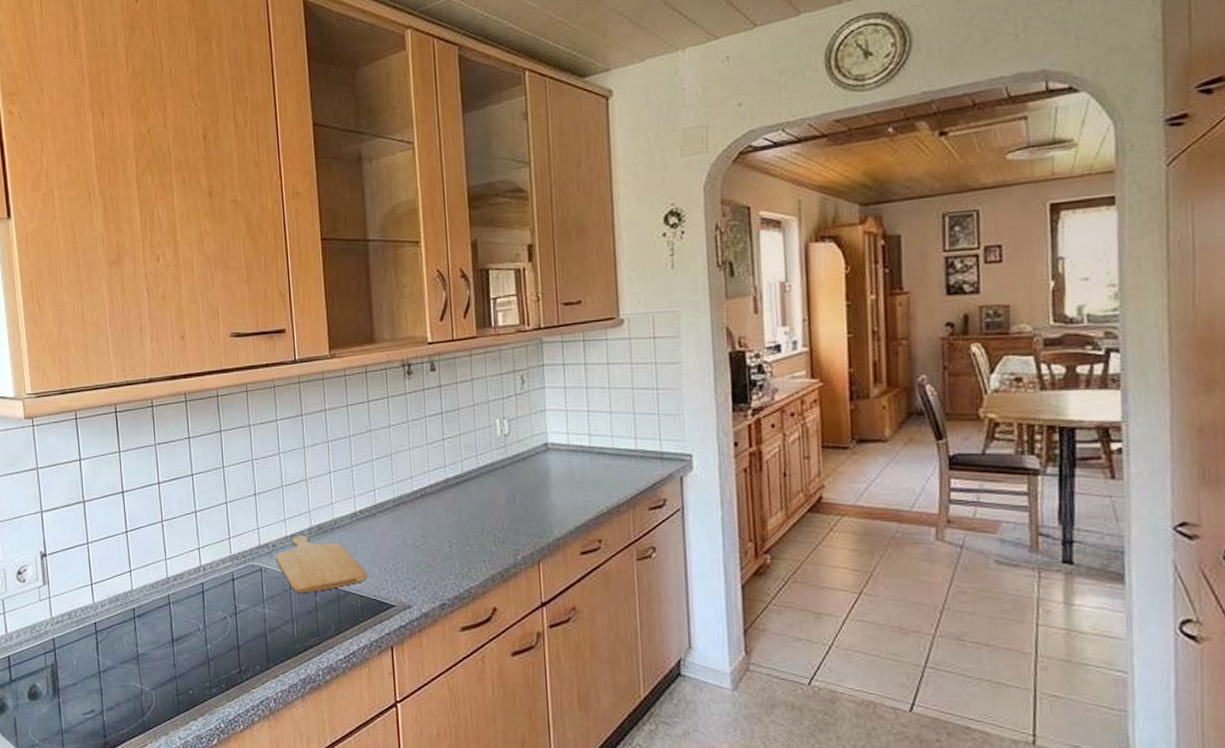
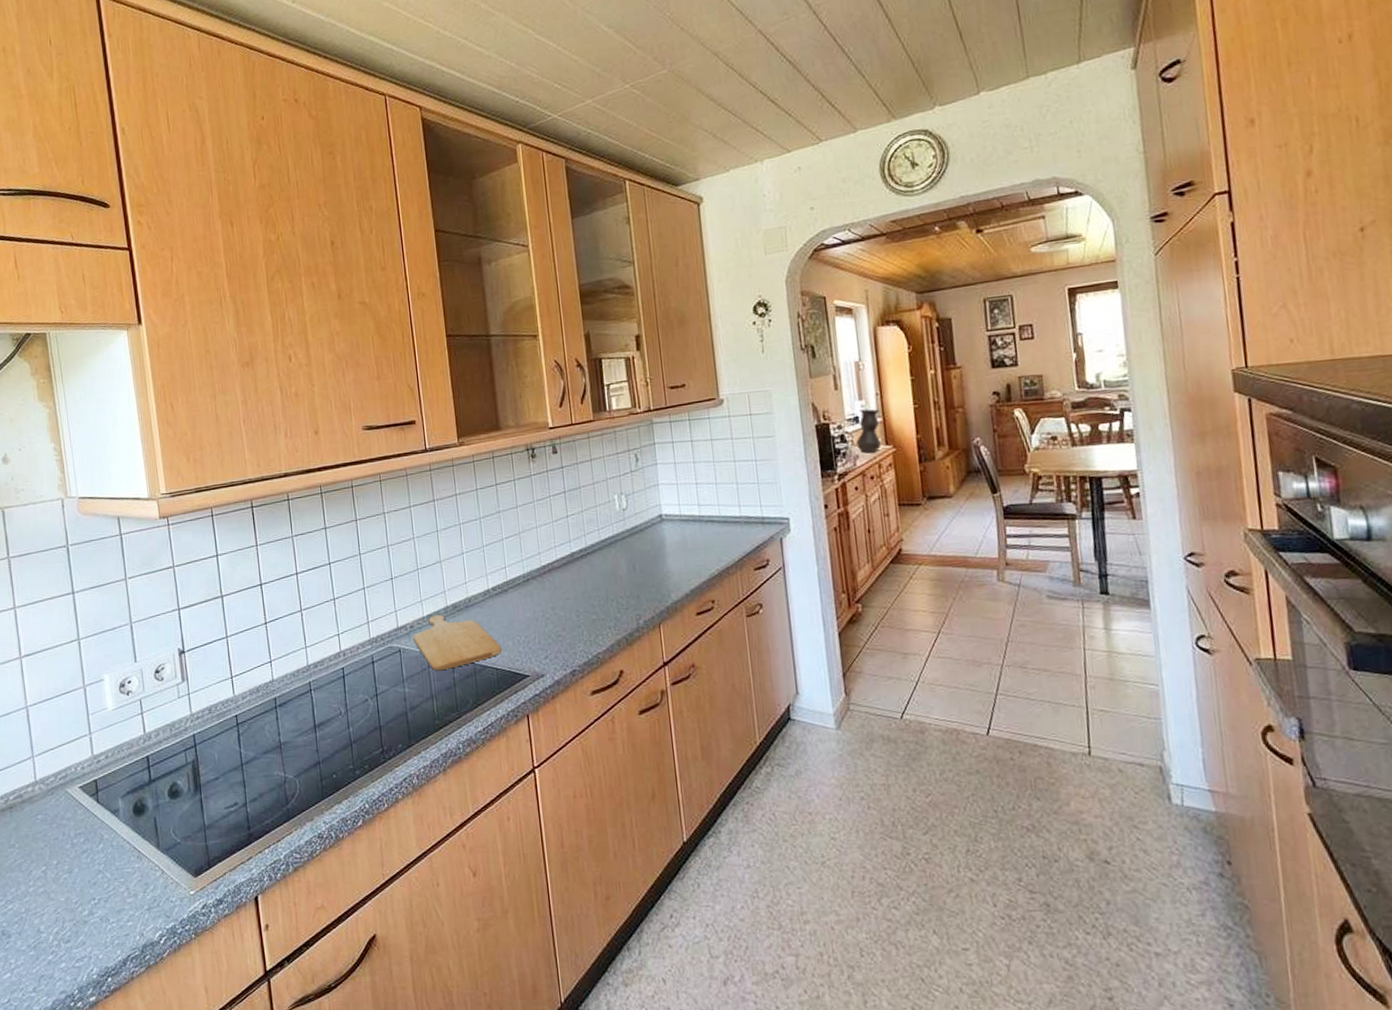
vase: none [776,336,806,388] -> present [856,408,881,454]

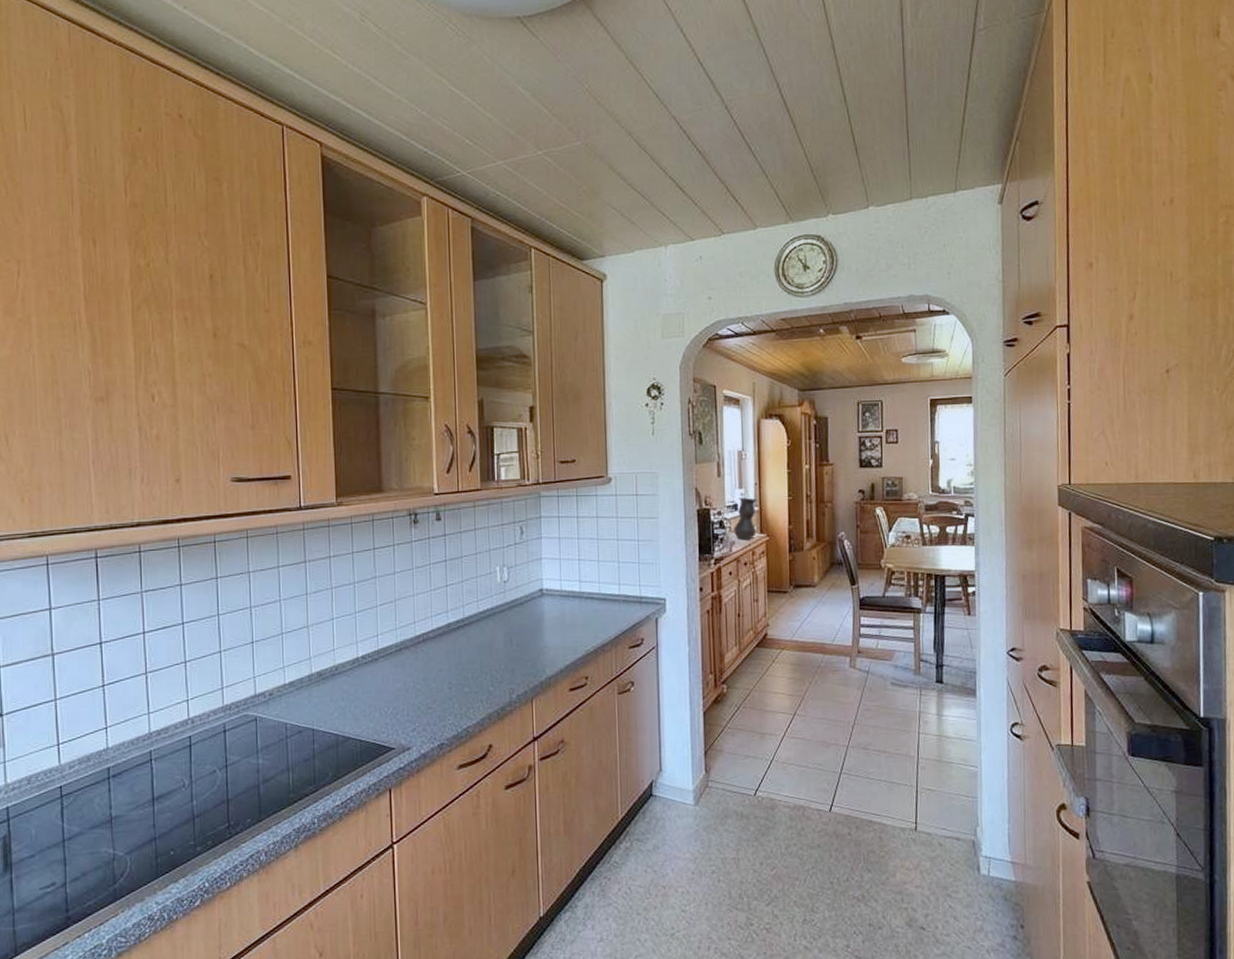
chopping board: present [413,615,502,671] -> none [271,683,368,742]

